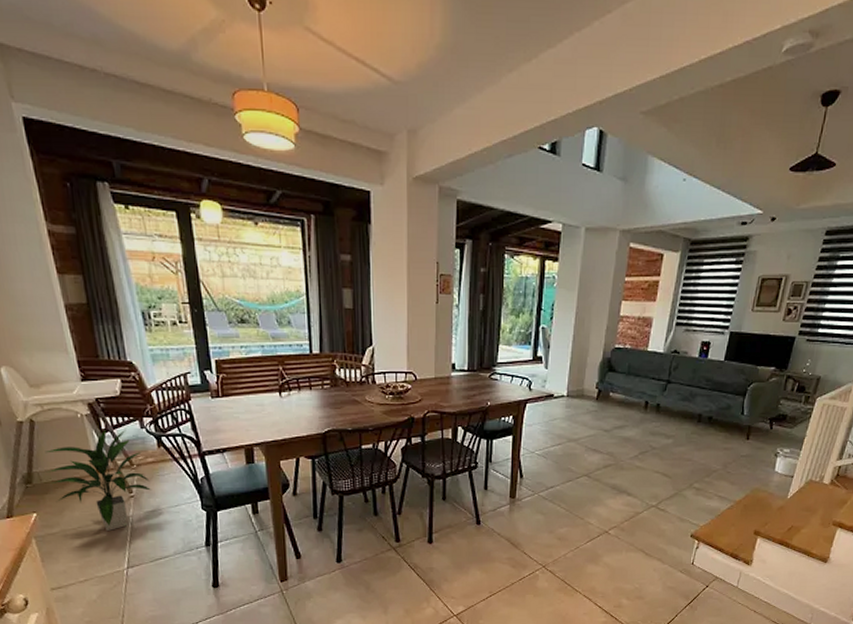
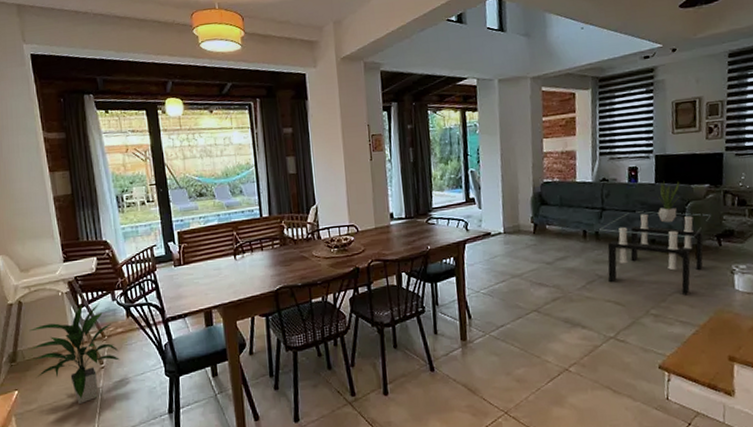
coffee table: none [661,388,769,472] -> present [599,211,711,294]
potted plant: none [720,359,748,401] -> present [657,181,680,223]

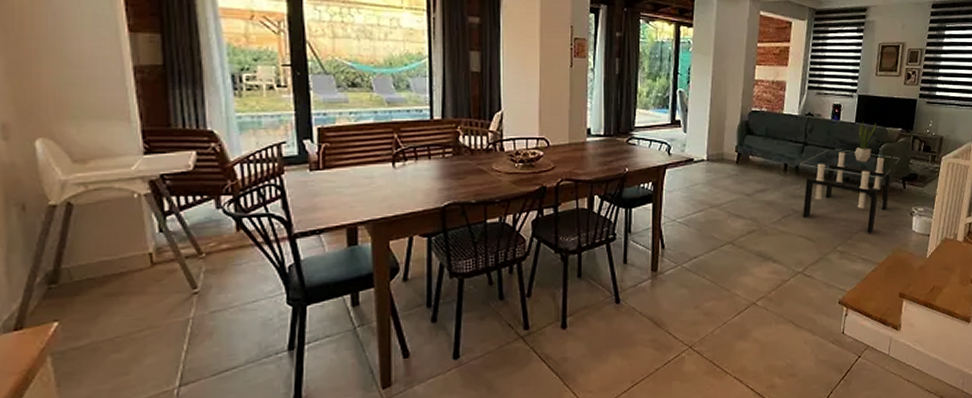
indoor plant: present [29,302,120,404] -> none [80,209,222,339]

